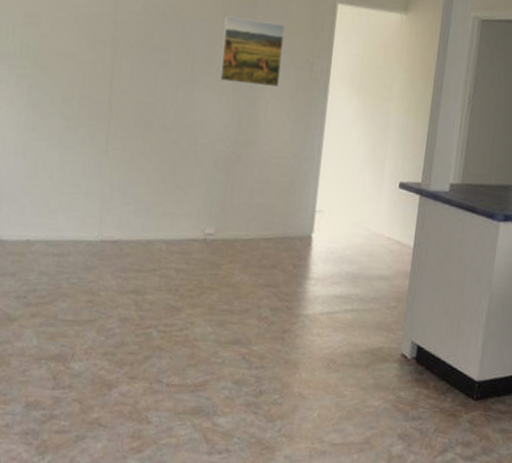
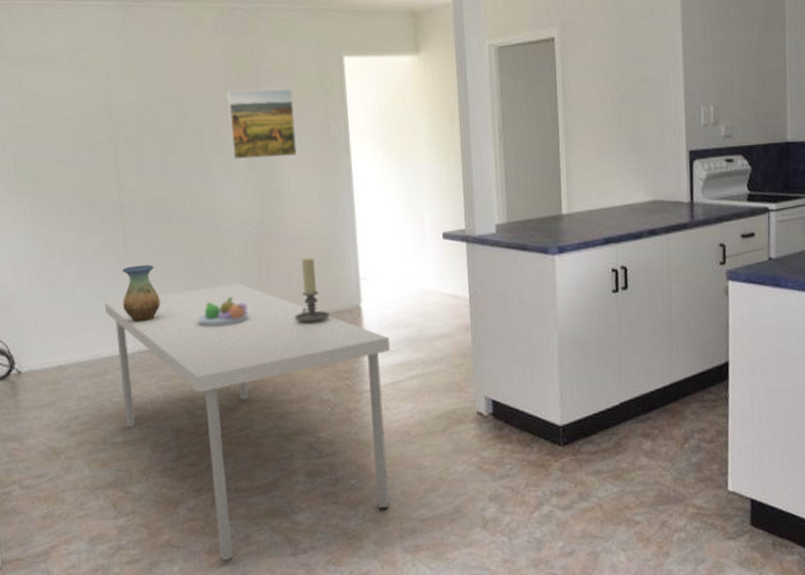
dining table: none [78,190,334,449] -> present [104,283,391,562]
vase: none [94,161,131,215] -> present [122,264,161,323]
fruit bowl: none [160,205,208,232] -> present [197,296,249,327]
candle holder: none [249,182,282,244] -> present [294,257,329,324]

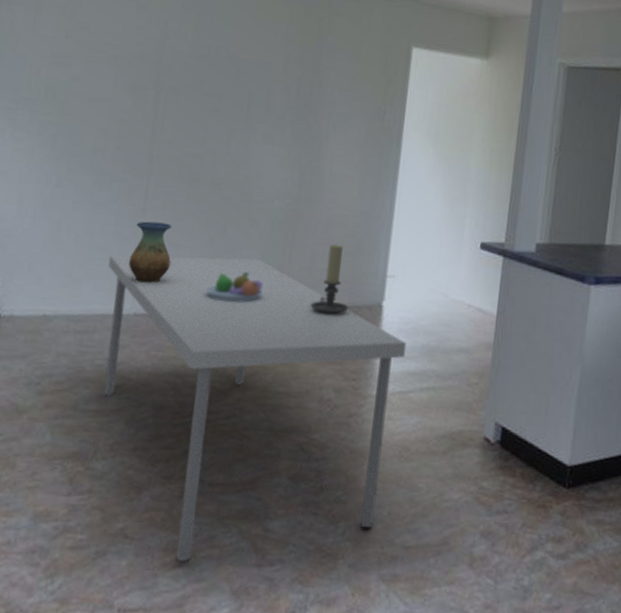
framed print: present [225,88,297,159] -> none [278,58,355,138]

